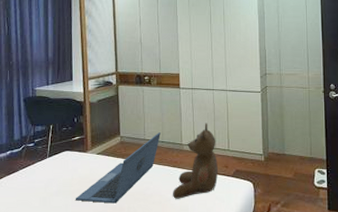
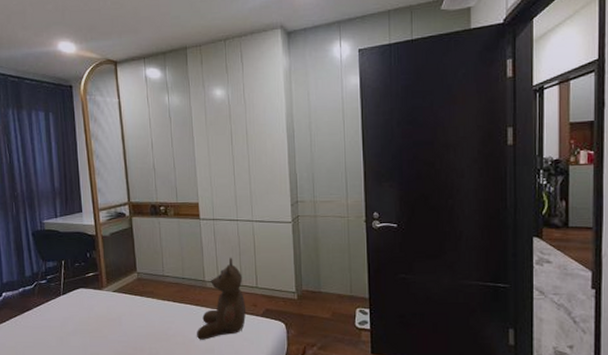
laptop: present [75,132,161,204] -> none [93,268,181,344]

